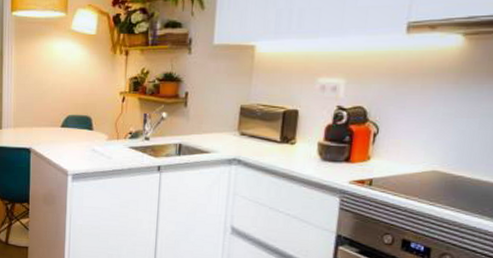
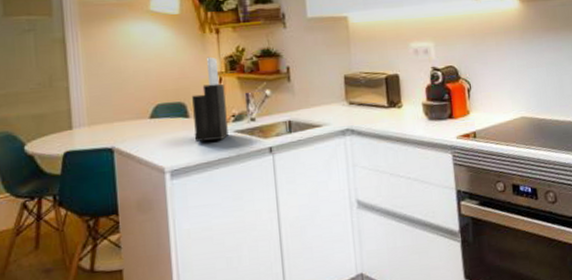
knife block: none [95,76,126,153] -> present [192,56,228,142]

